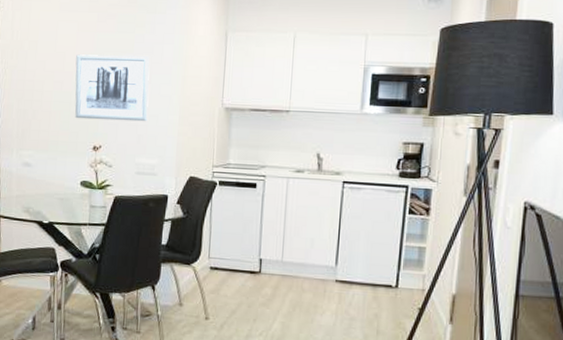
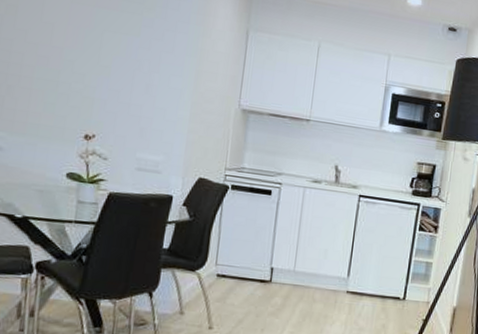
wall art: present [75,54,150,122] -> none [63,28,159,115]

